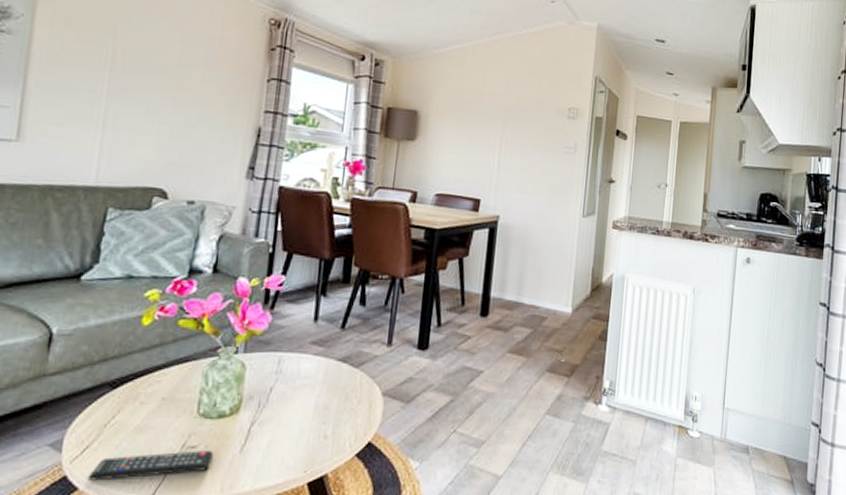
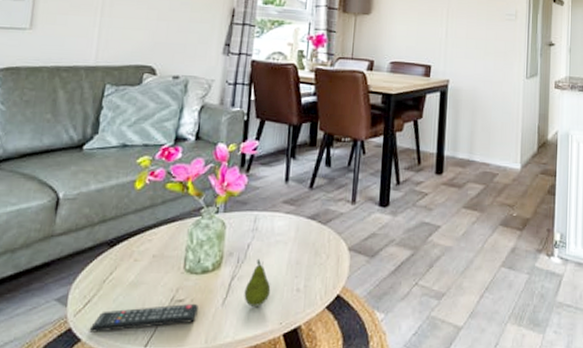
fruit: none [265,403,295,454] -> present [244,258,271,307]

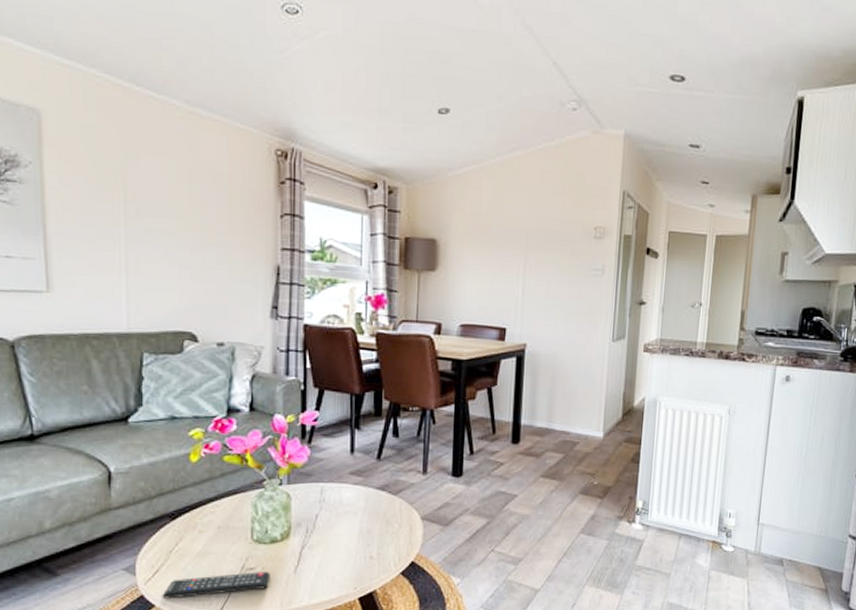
fruit: present [244,258,271,307] -> none [316,528,343,573]

